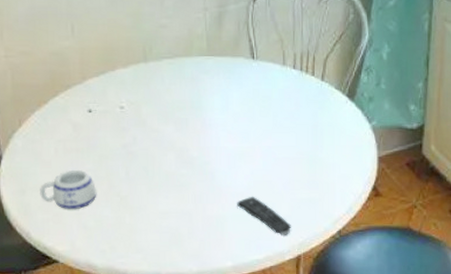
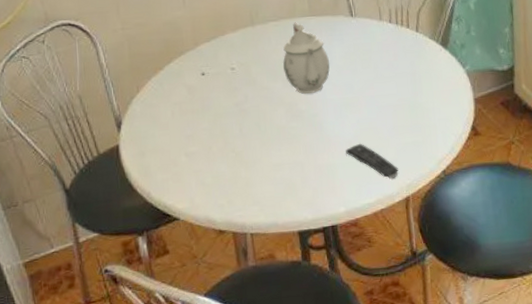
mug: present [40,169,96,210] -> none [159,129,212,169]
teapot: none [176,61,226,139] -> present [283,22,330,94]

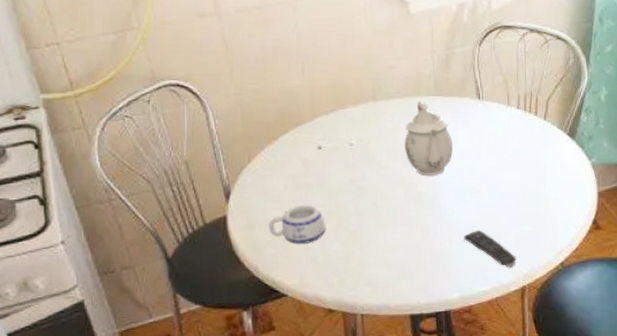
mug: none [159,129,212,169] -> present [269,204,325,245]

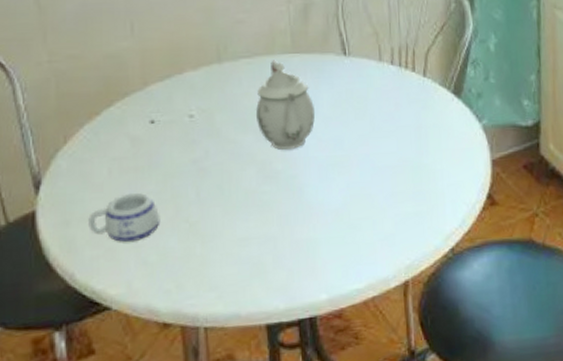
remote control: present [464,229,516,268] -> none [331,213,396,259]

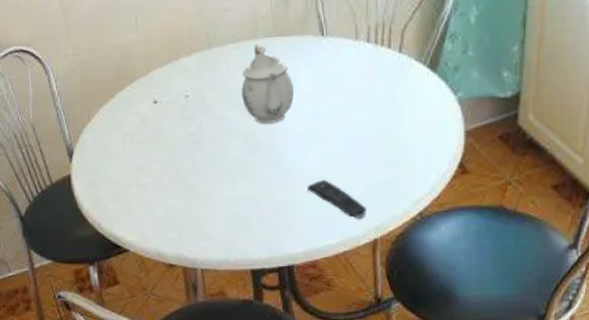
mug: present [88,192,159,243] -> none [109,160,164,201]
remote control: none [331,213,396,259] -> present [307,179,366,220]

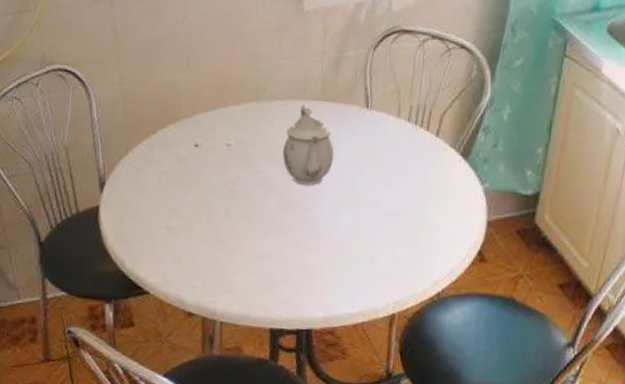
remote control: present [307,179,366,220] -> none [335,248,388,293]

